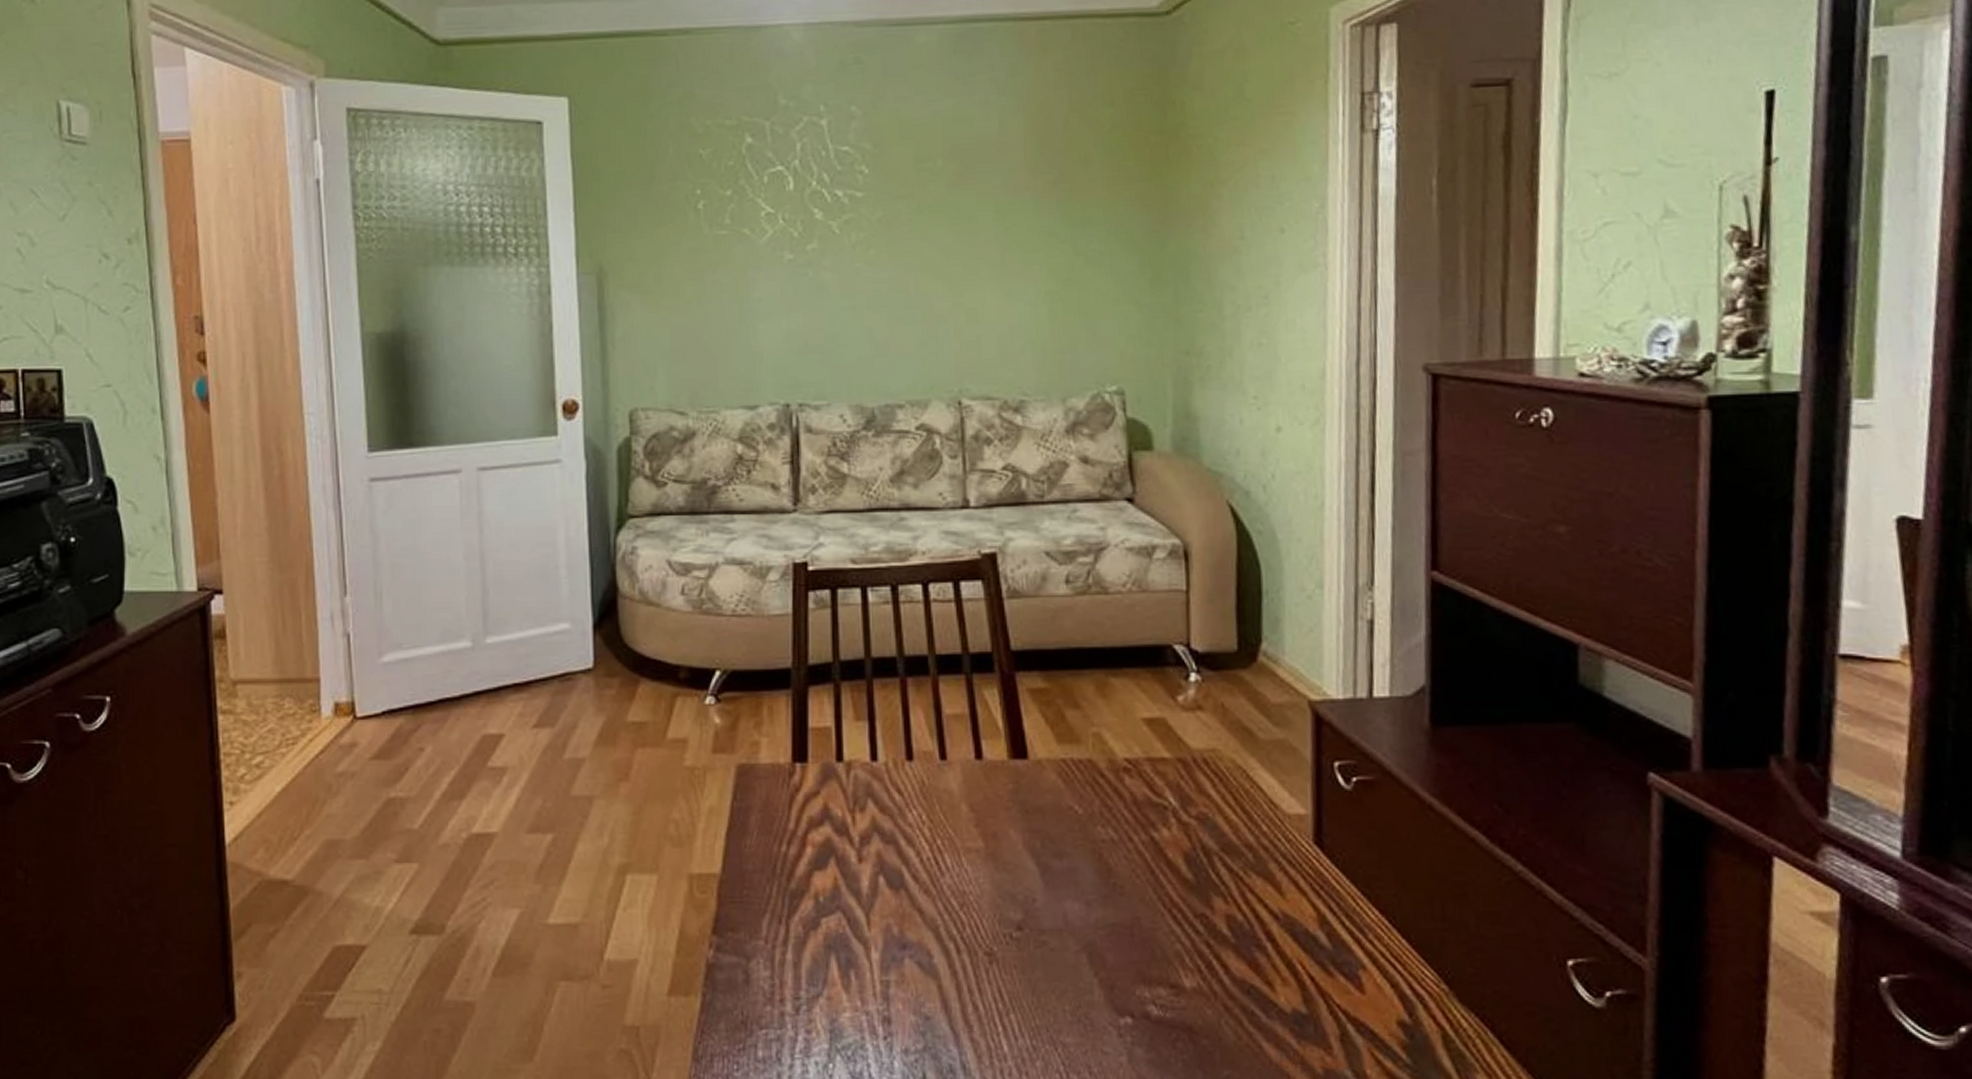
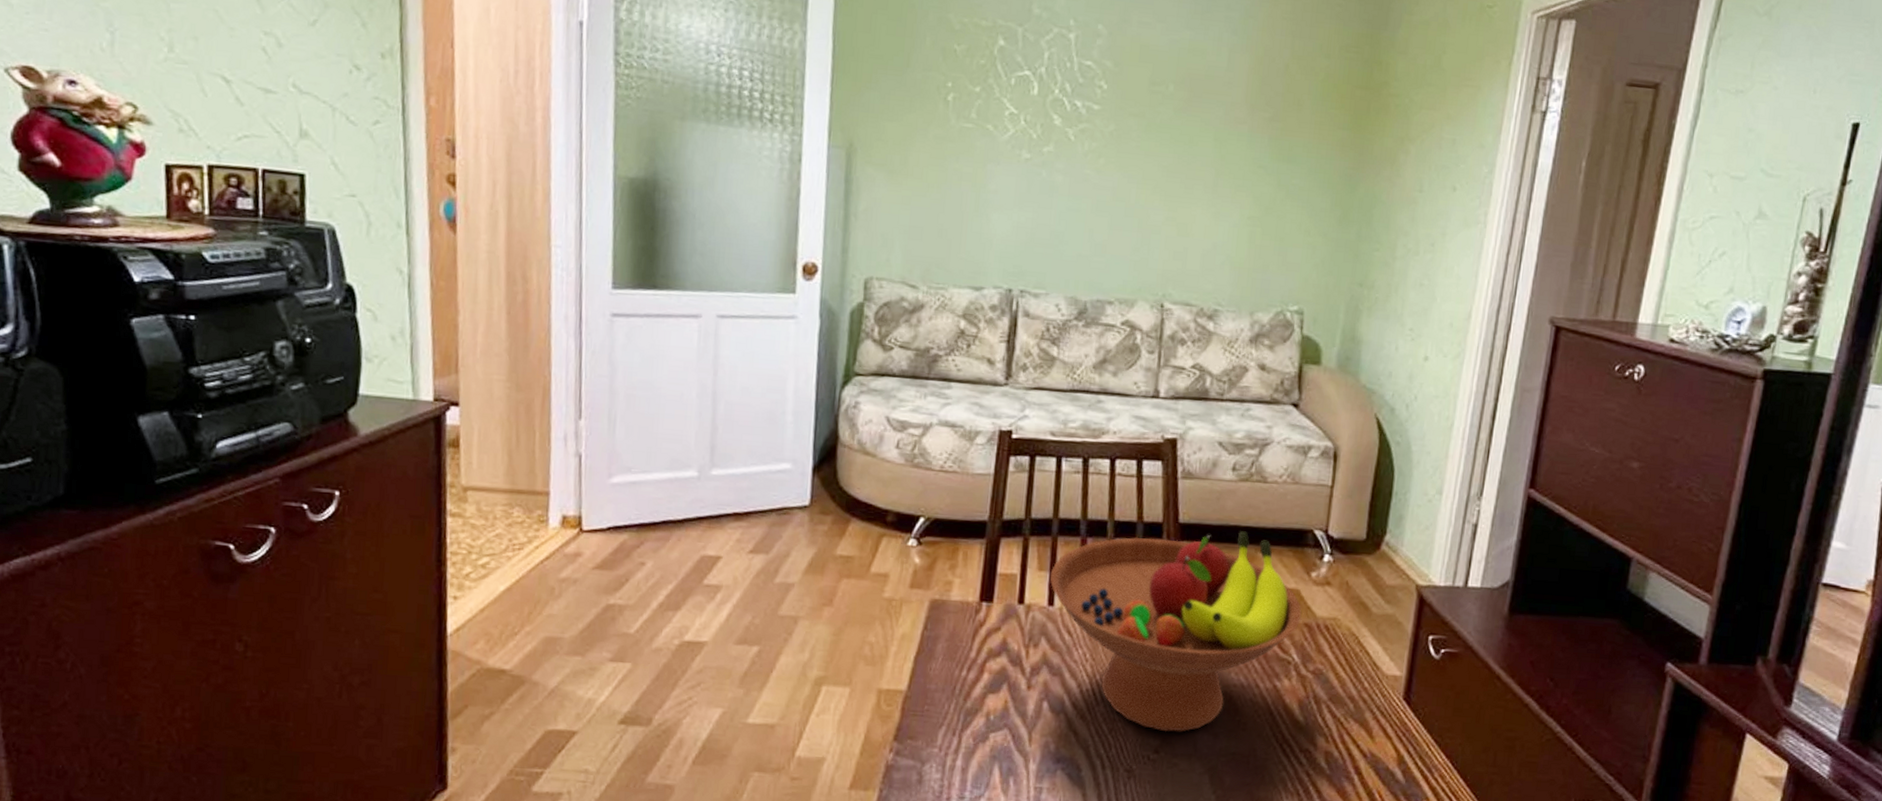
fruit bowl: none [870,654,1173,904] -> present [1050,531,1302,732]

